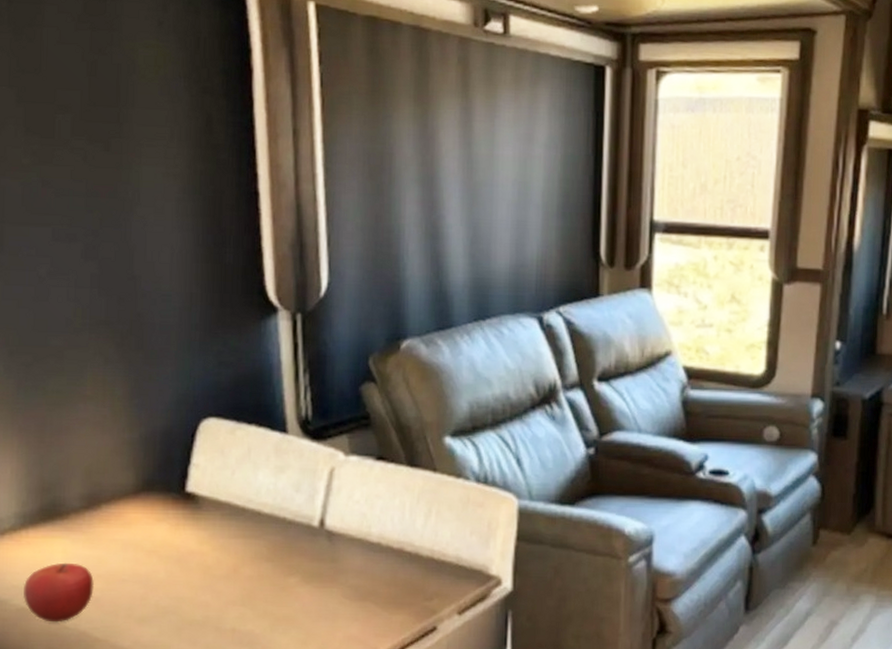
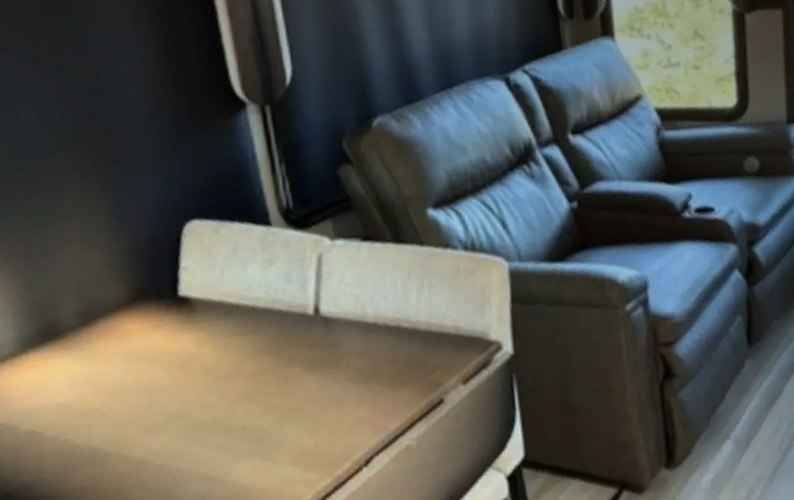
fruit: present [24,562,94,623] -> none [31,381,100,442]

